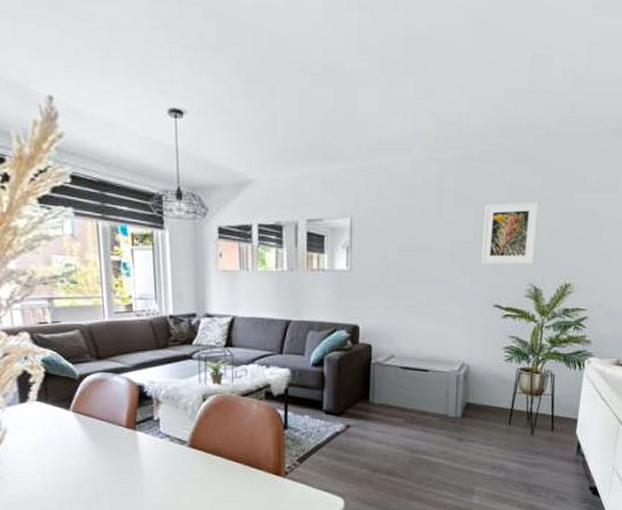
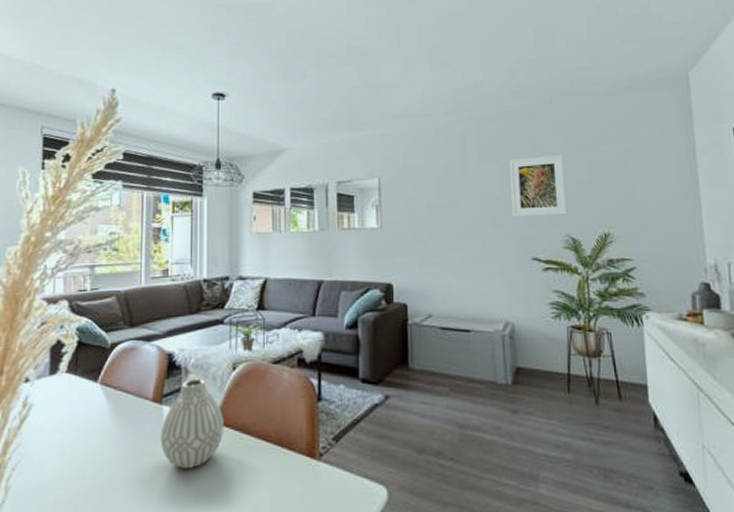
vase: none [136,408,197,484] -> present [160,378,225,468]

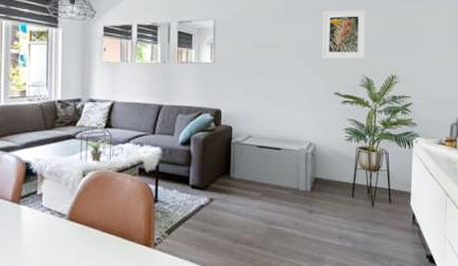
vase: present [160,378,225,468] -> none [18,183,75,256]

